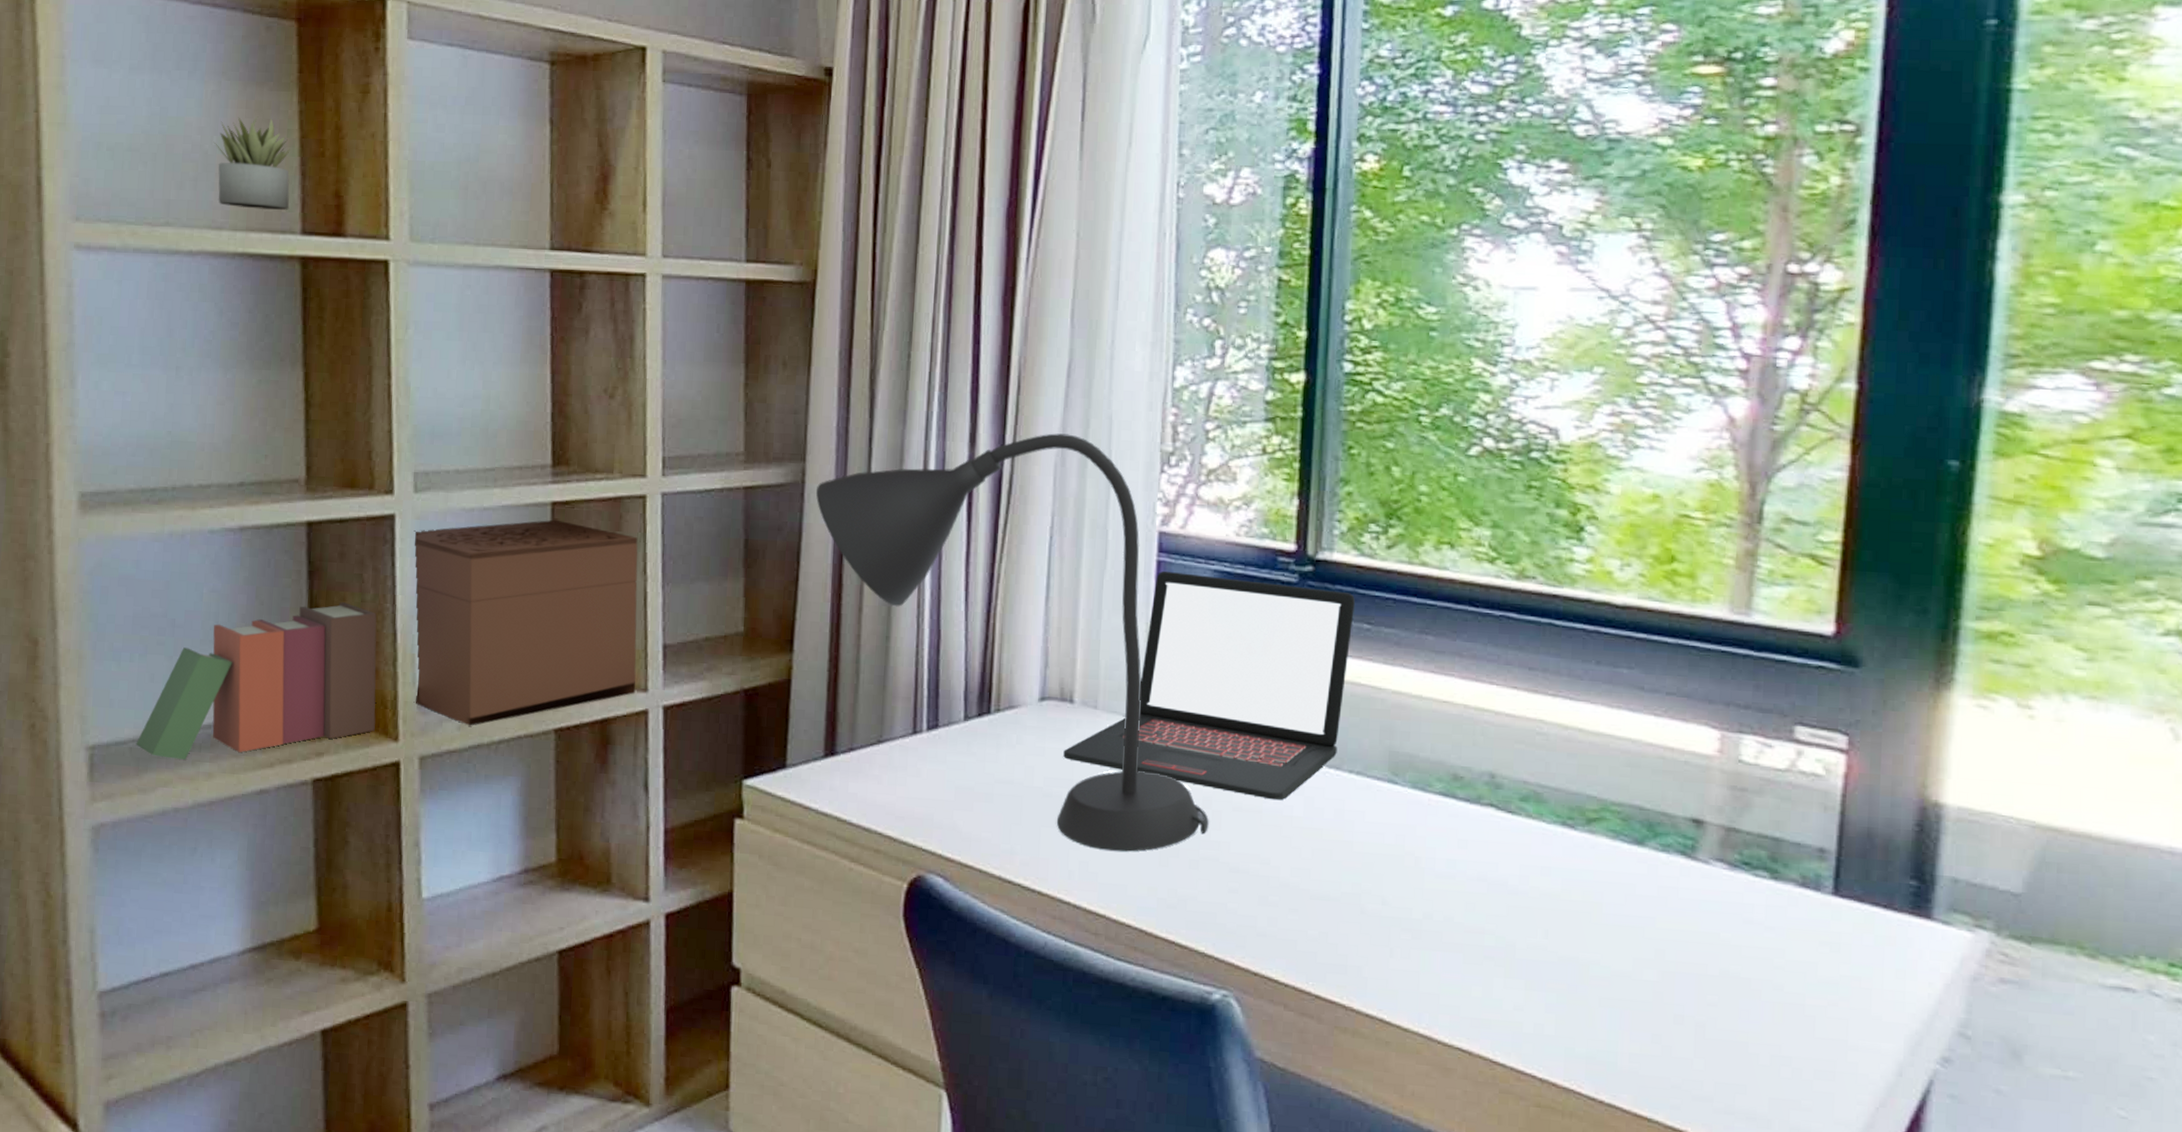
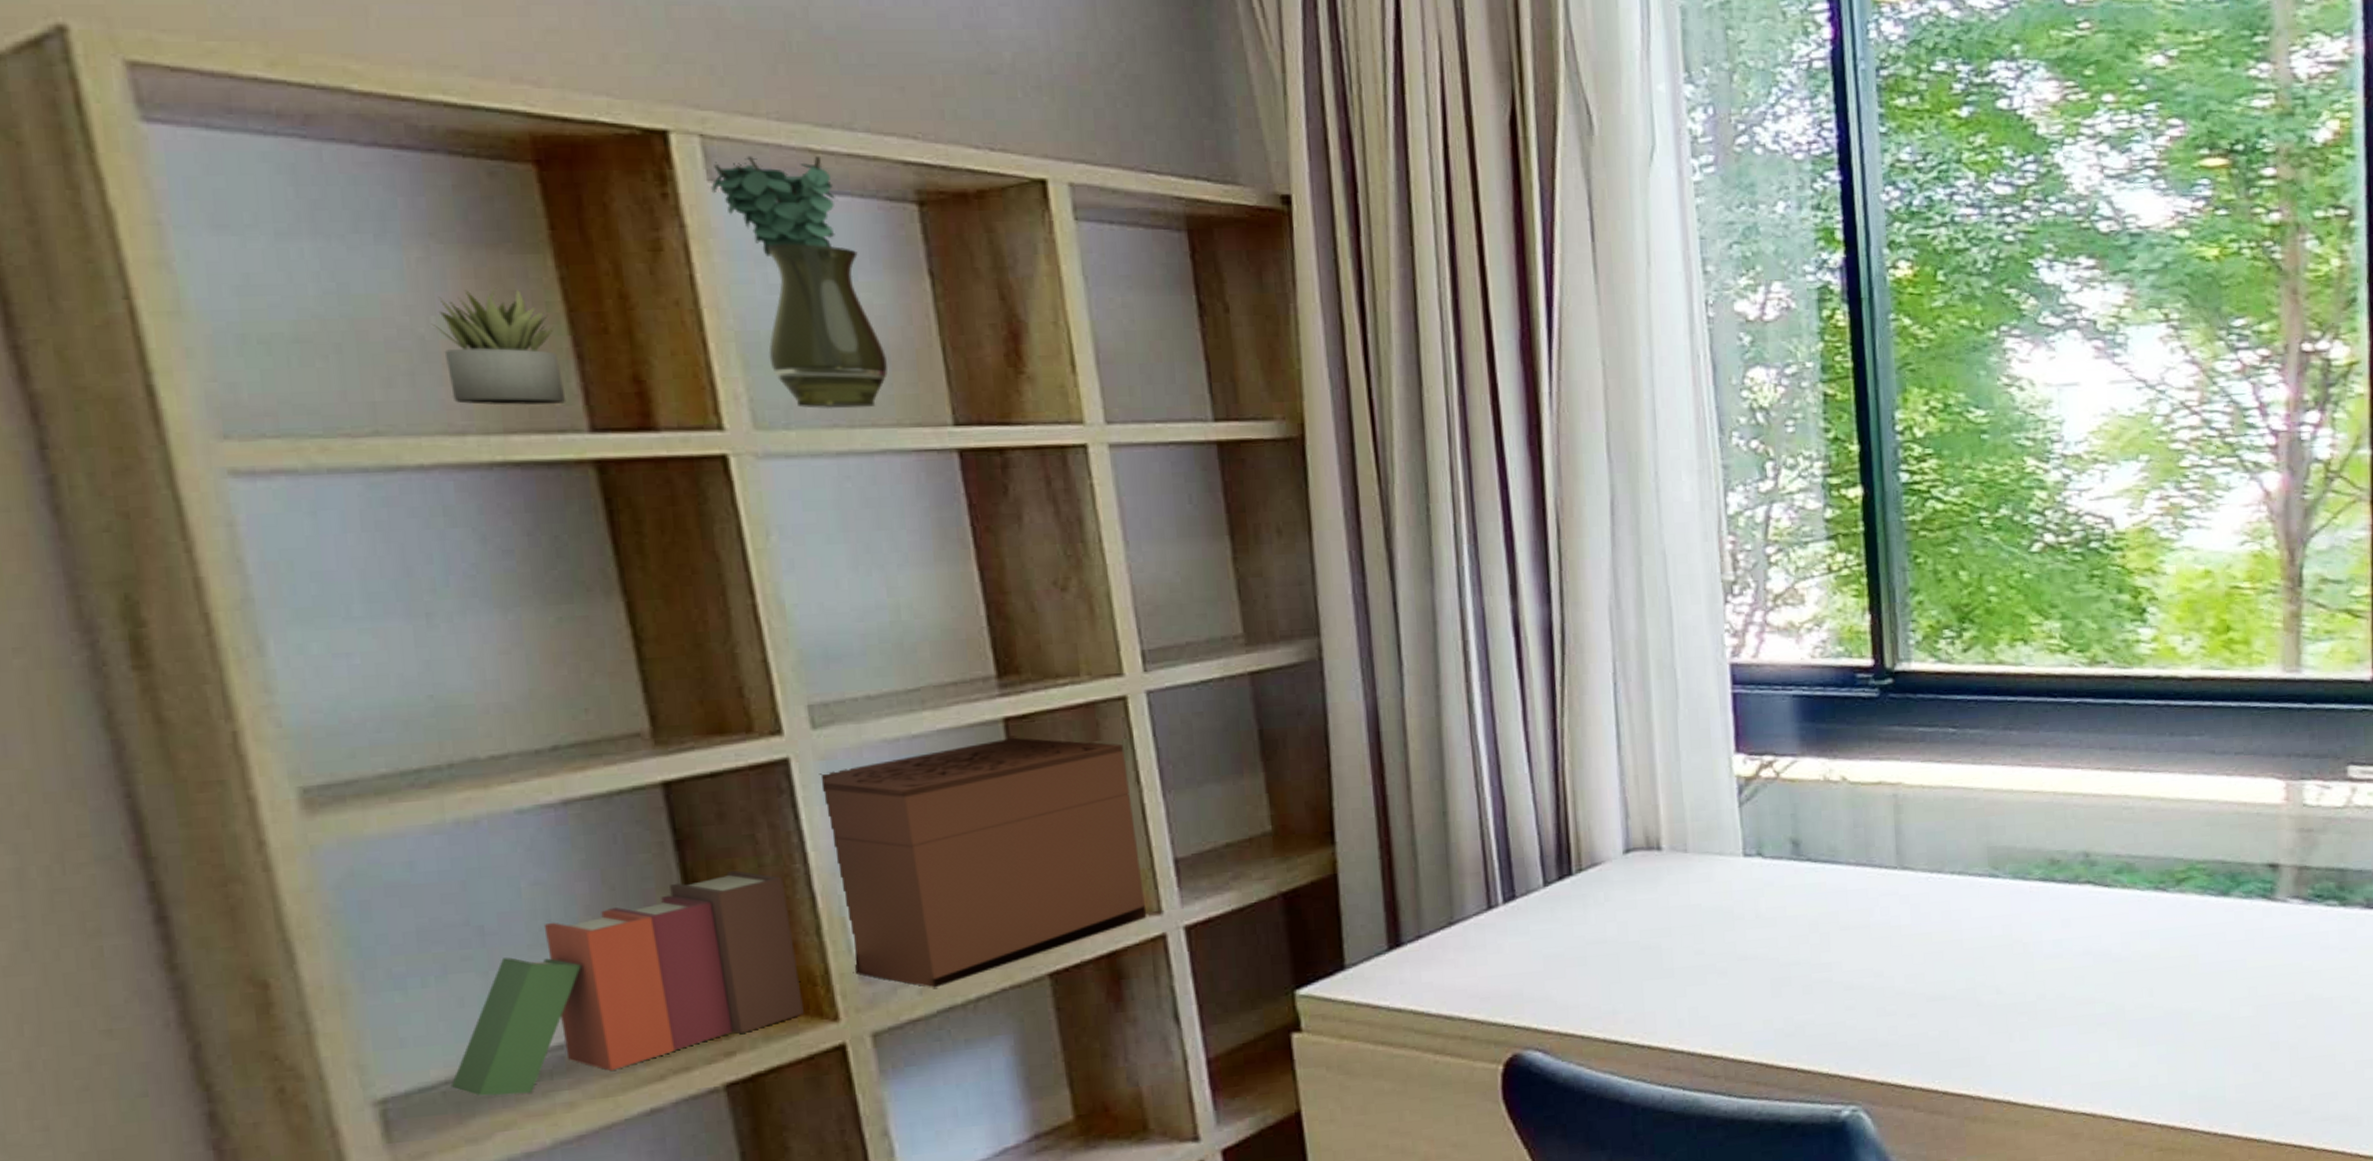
vase: none [409,19,510,230] -> present [711,155,889,410]
desk lamp: present [815,433,1209,852] -> none [1337,574,1818,992]
laptop: present [1063,570,1355,801] -> none [1657,699,1939,913]

